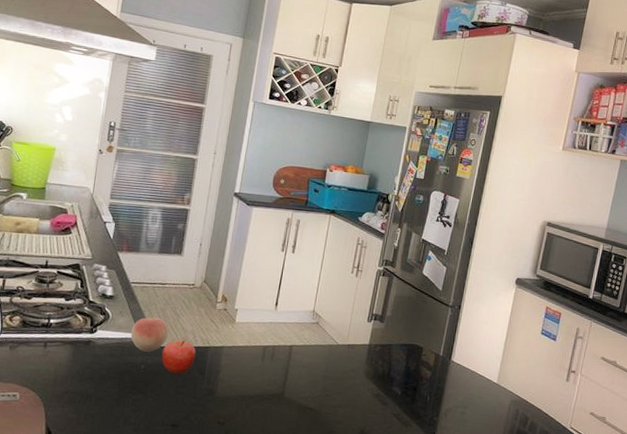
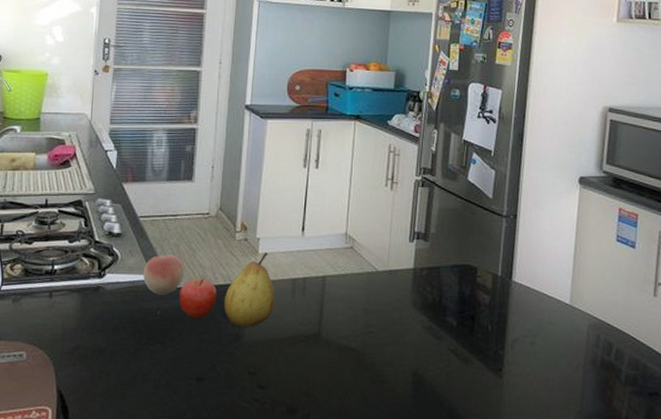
fruit: none [201,321,248,385] -> present [224,252,276,327]

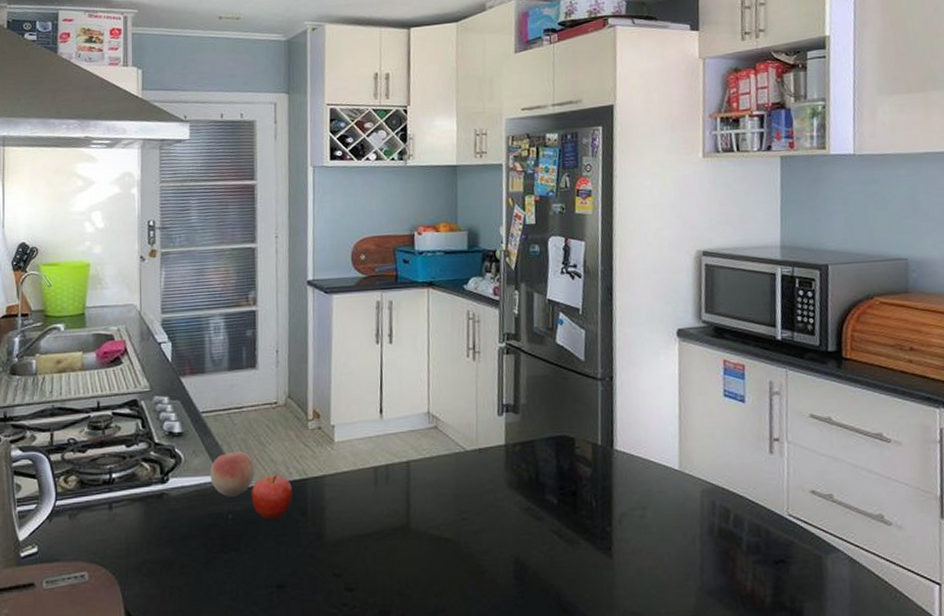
fruit: present [224,252,276,327] -> none [300,439,357,525]

